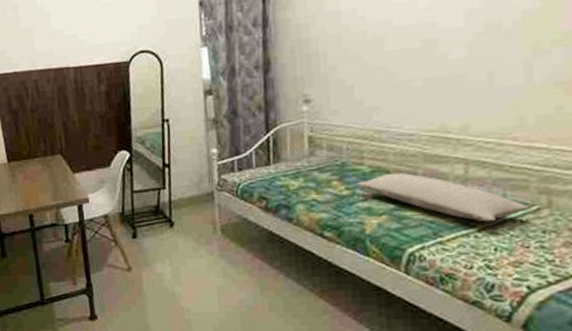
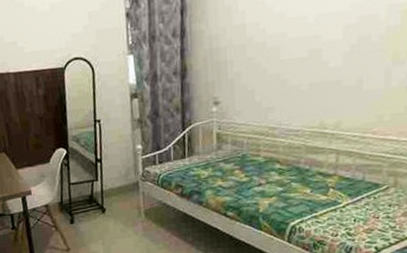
pillow: present [358,172,529,223] -> none [255,162,381,200]

